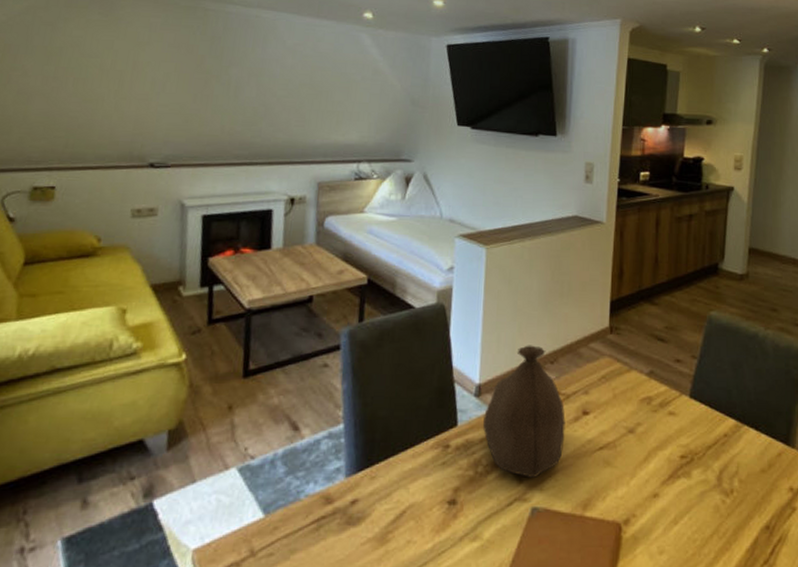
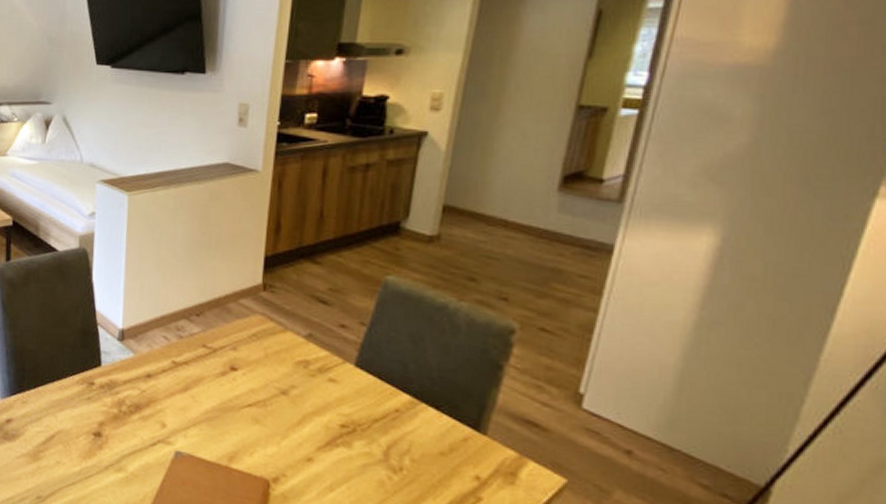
bag: present [483,345,565,478] -> none [127,295,212,424]

